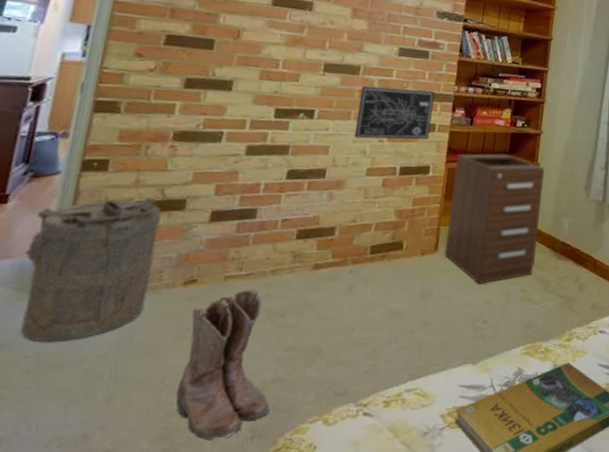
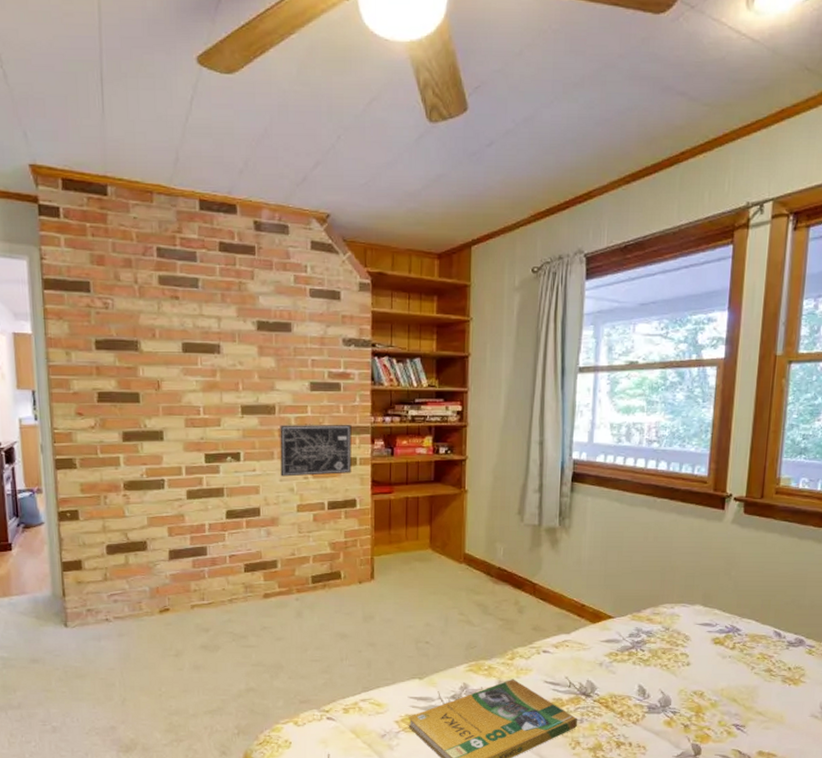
laundry hamper: present [20,197,161,341] -> none [35,540,133,658]
boots: present [175,289,271,441] -> none [172,616,249,735]
filing cabinet: present [445,153,544,284] -> none [381,483,473,608]

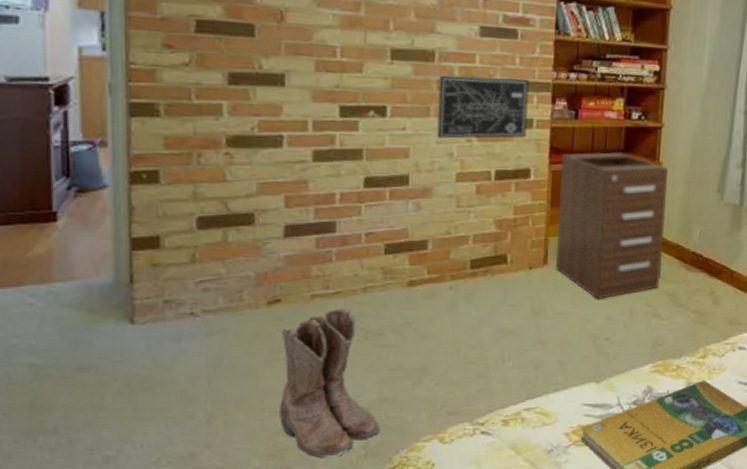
boots: none [172,616,249,735] -> present [280,308,381,459]
filing cabinet: none [381,483,473,608] -> present [556,152,668,299]

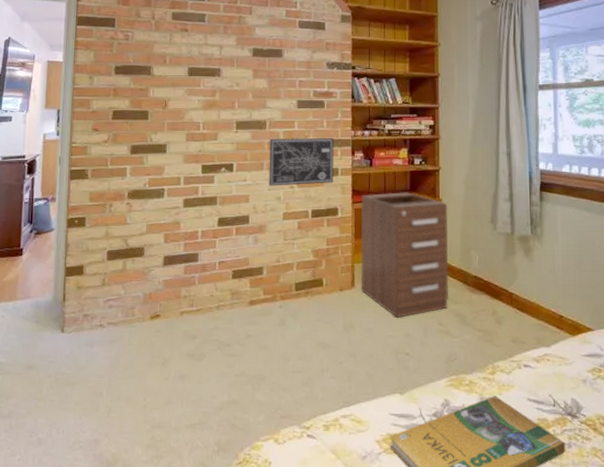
boots: present [280,308,381,459] -> none [157,323,230,451]

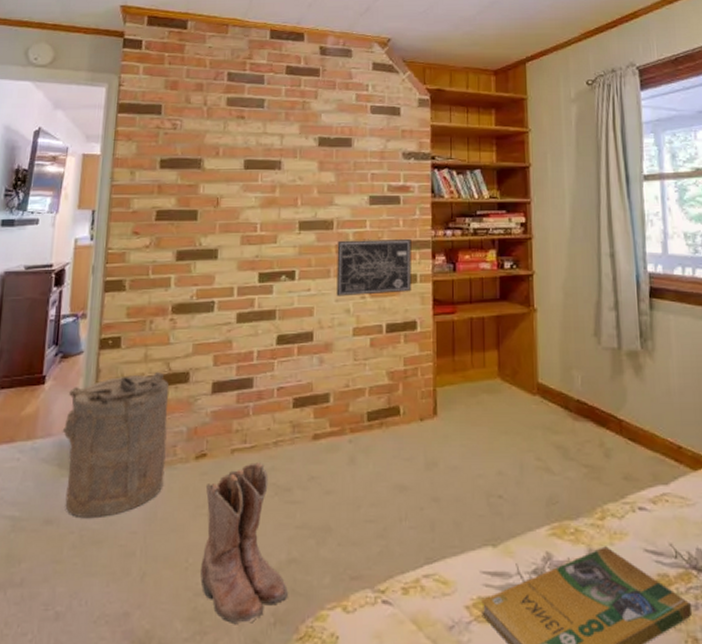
laundry hamper: none [38,246,127,364] -> present [62,371,169,517]
boots: none [157,323,230,451] -> present [200,462,289,625]
filing cabinet: present [362,192,448,318] -> none [444,301,547,452]

